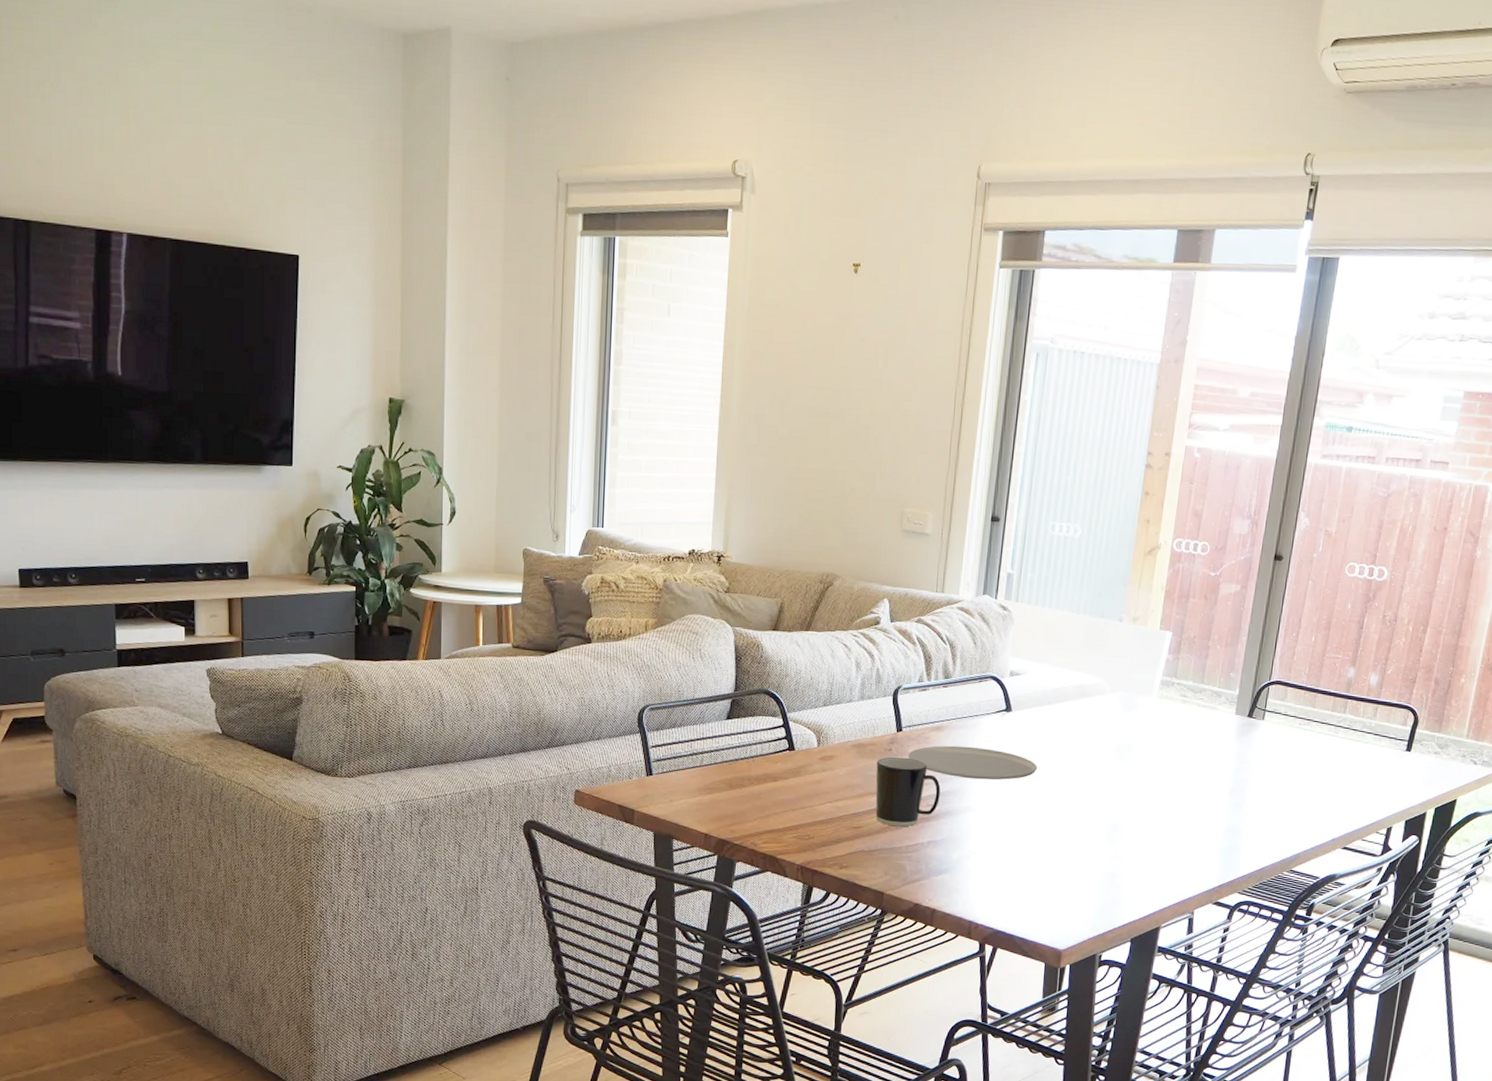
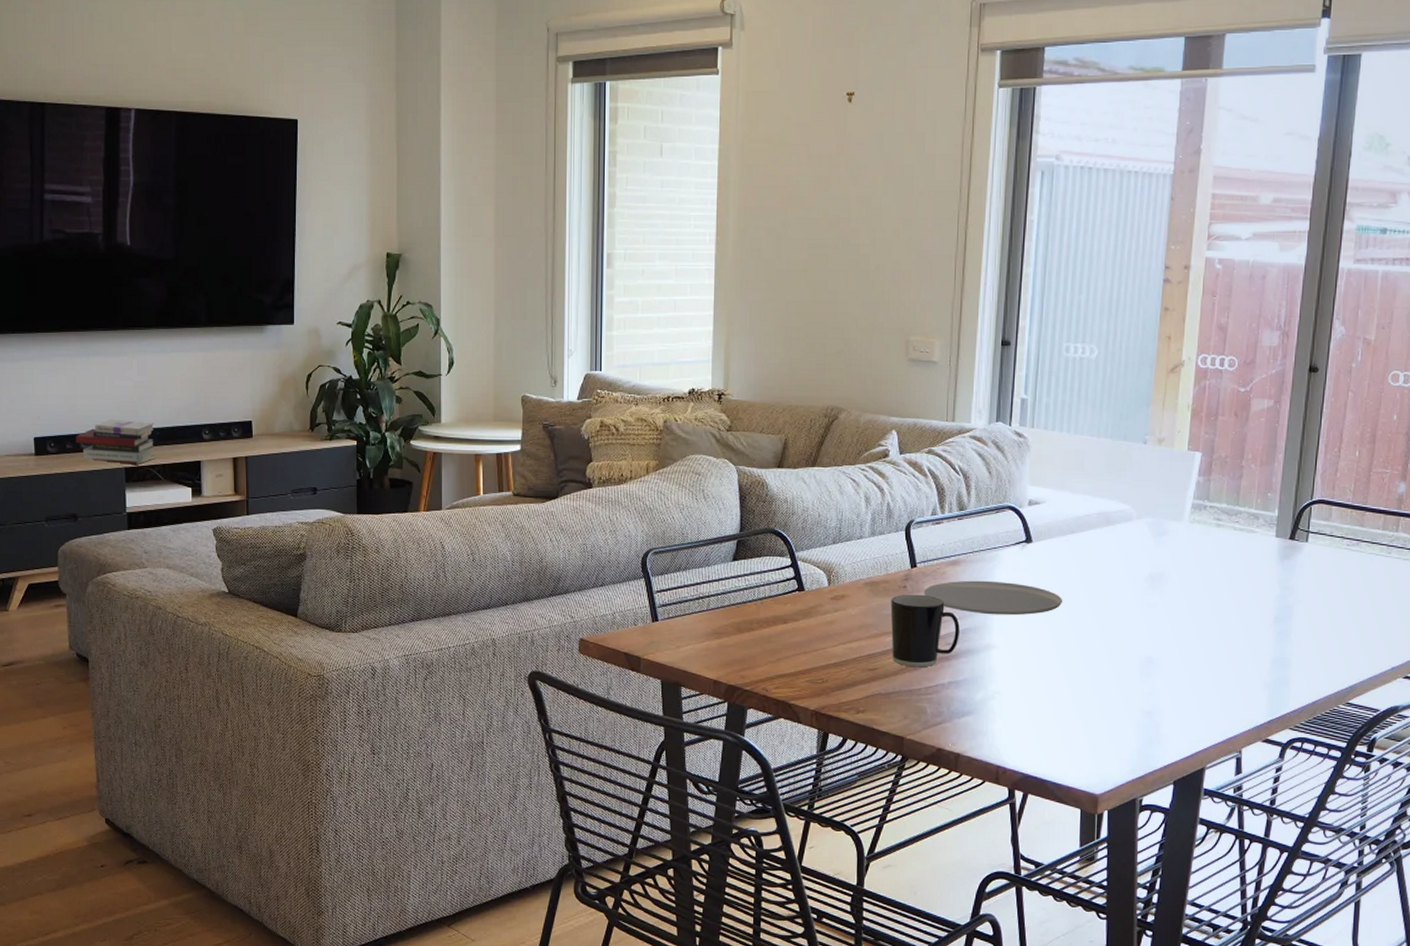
books: none [63,554,147,601] -> present [76,420,155,464]

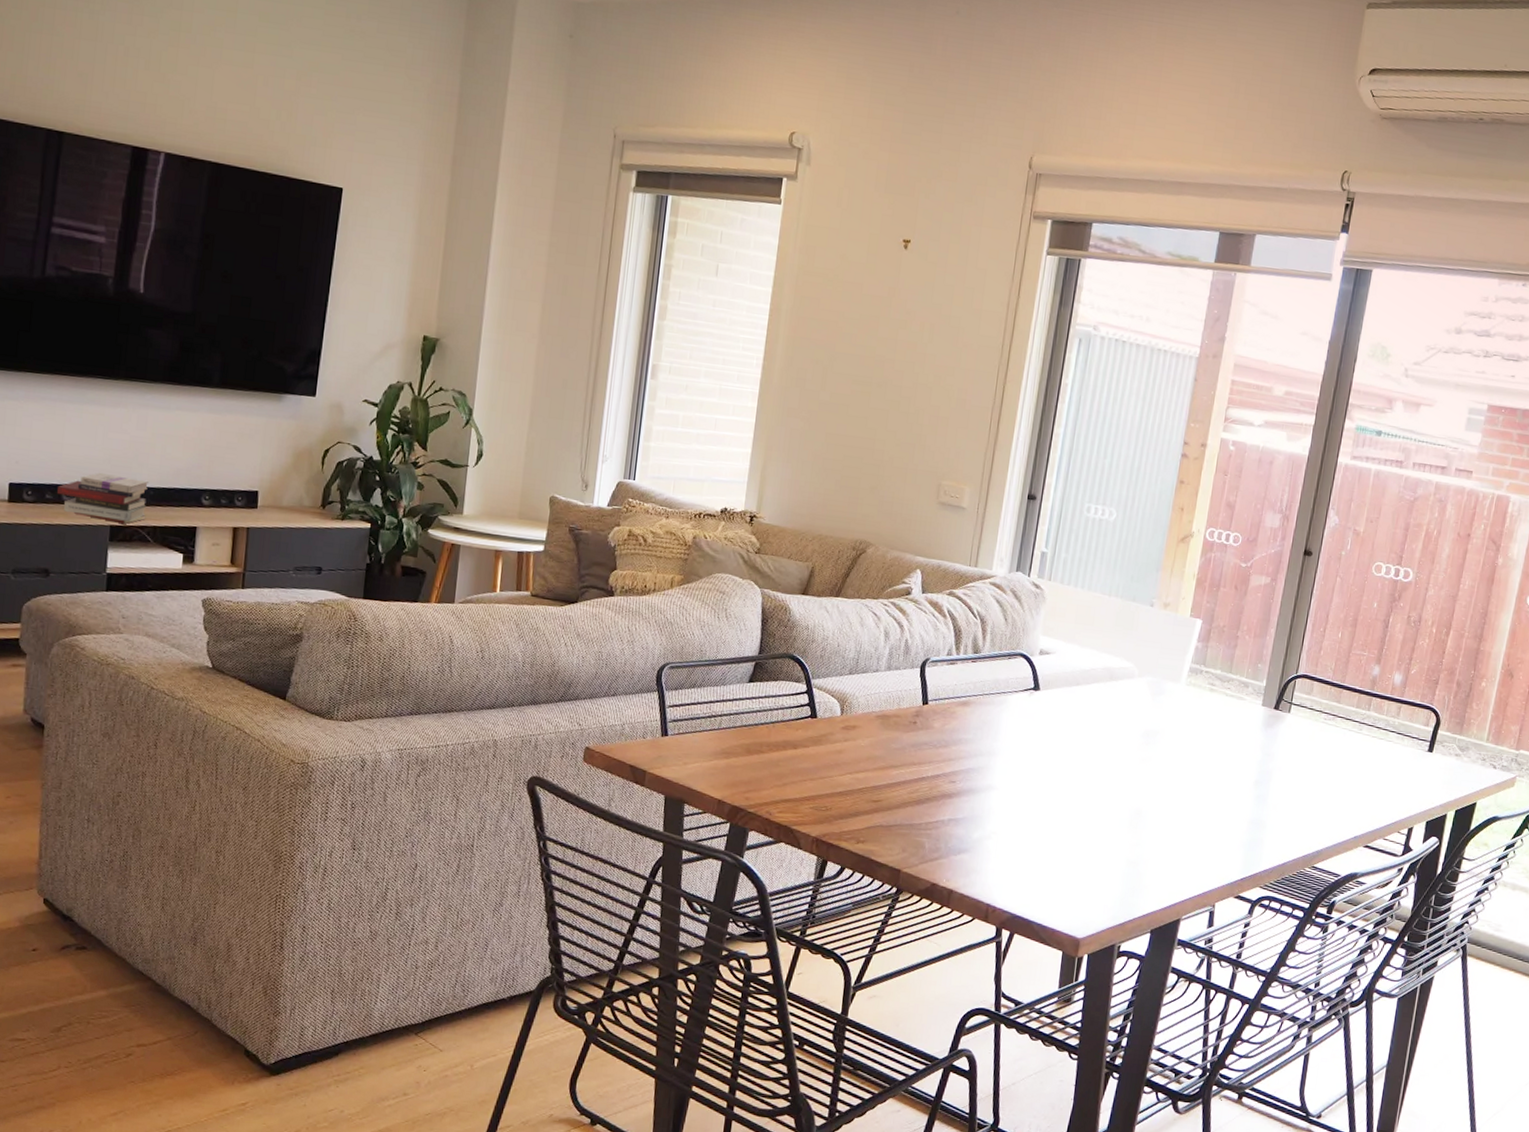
mug: present [890,594,960,668] -> none [896,730,964,803]
plate: present [923,580,1062,616] -> none [932,721,1063,760]

